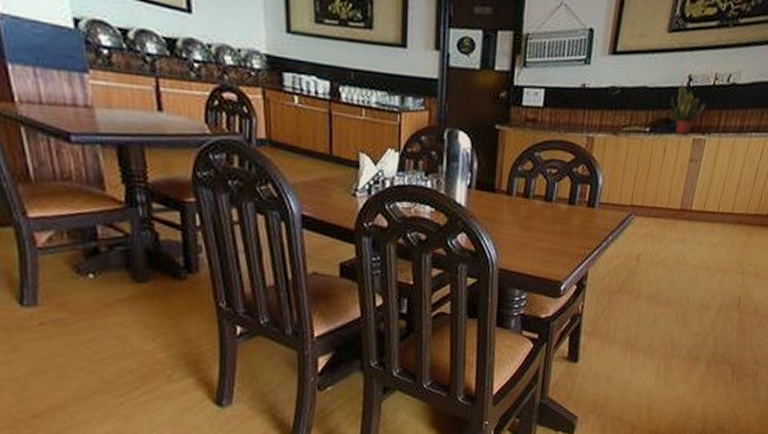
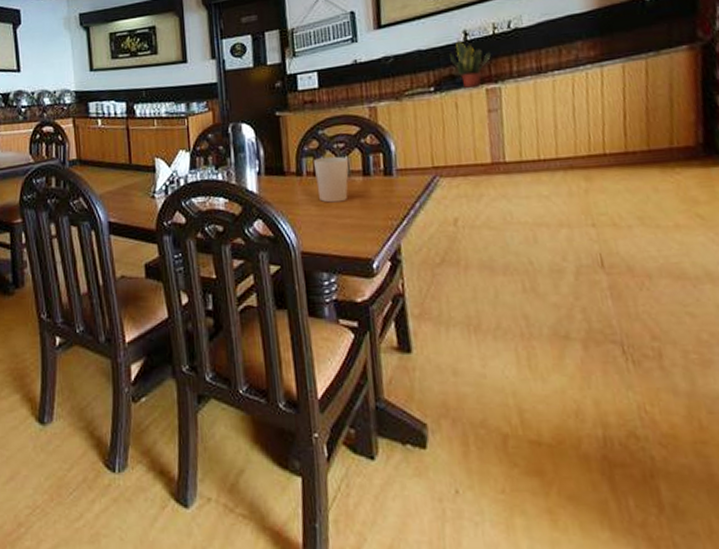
cup: none [523,180,558,226] -> present [314,156,349,203]

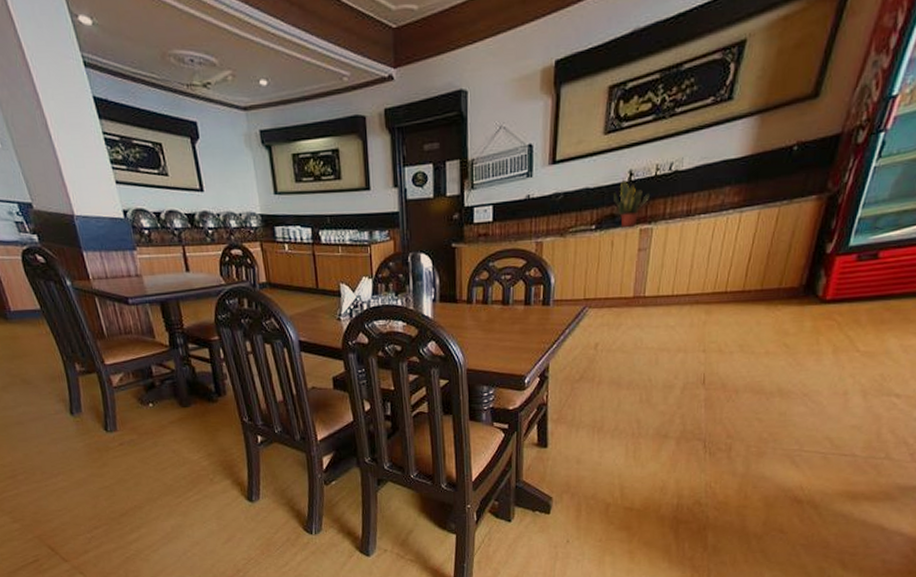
cup: present [314,156,349,203] -> none [483,287,514,328]

